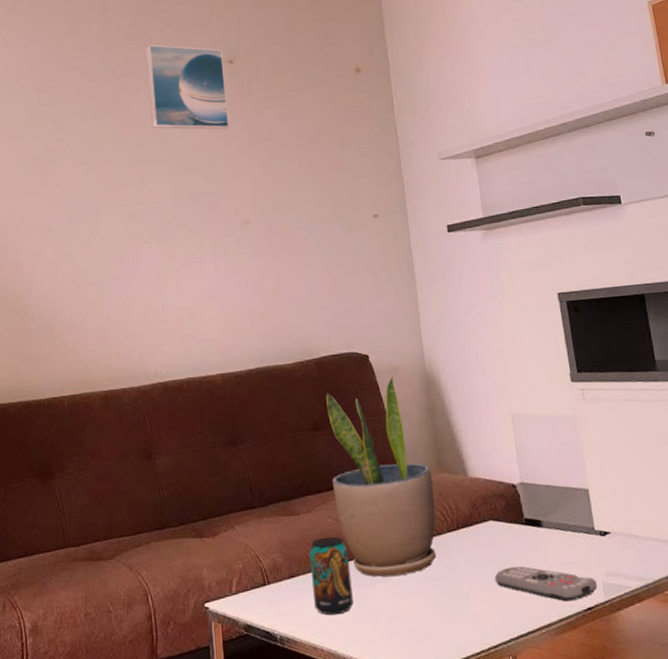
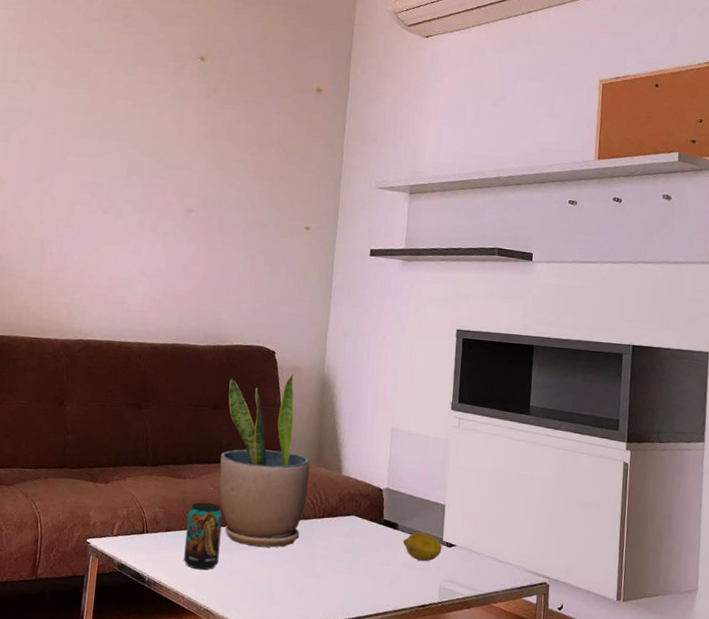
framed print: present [145,44,230,130] -> none [117,27,197,121]
remote control: present [494,566,597,602] -> none [346,558,435,597]
fruit: none [550,524,596,558] -> present [402,532,442,562]

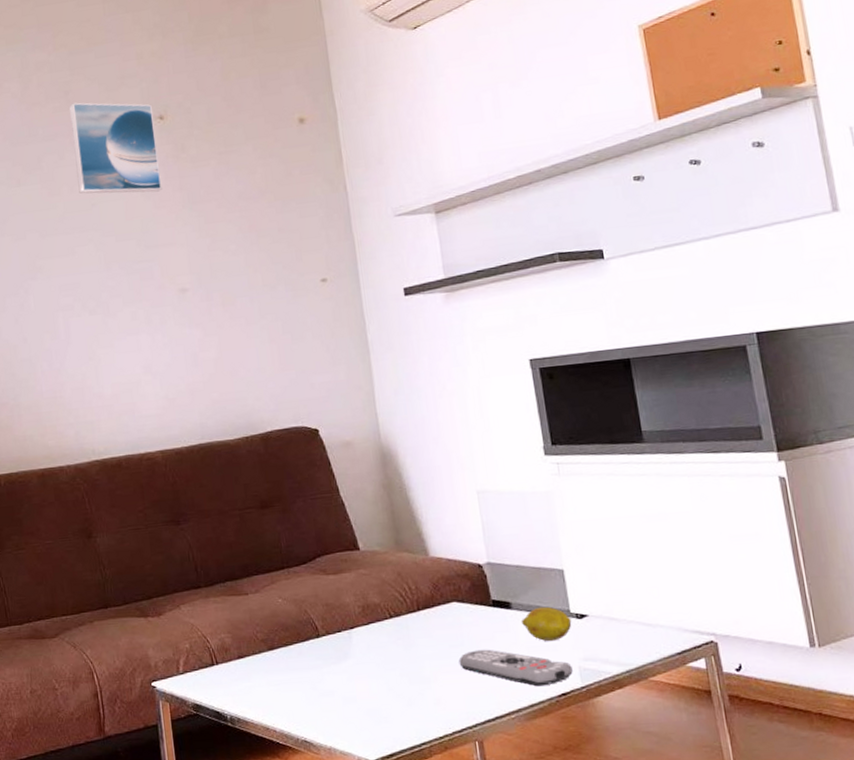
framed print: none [117,27,197,121] -> present [68,102,162,194]
beverage can: present [184,502,223,570] -> none [258,617,307,697]
potted plant: present [219,375,310,548] -> none [273,451,395,658]
remote control: none [346,558,435,597] -> present [458,649,573,687]

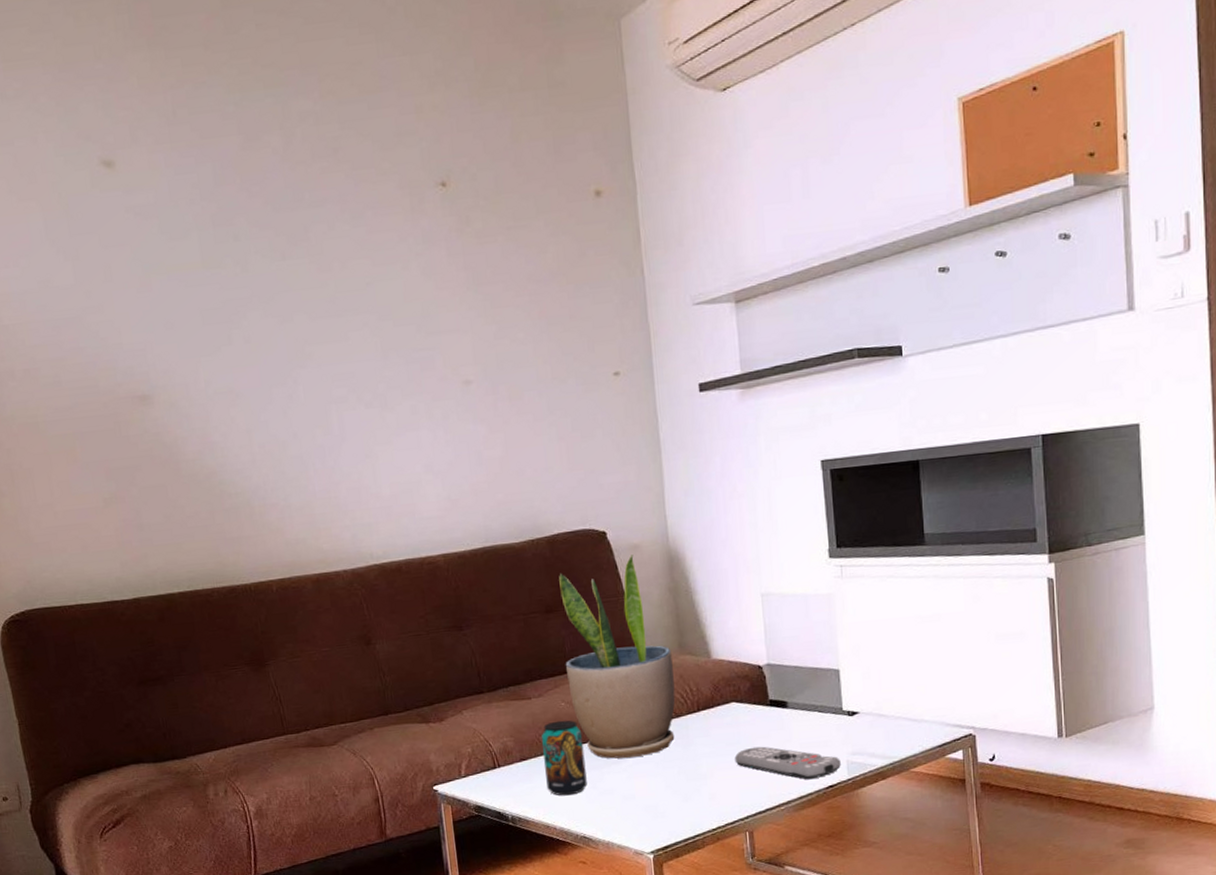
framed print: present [68,102,162,194] -> none [338,162,445,271]
beverage can: none [258,617,307,697] -> present [541,720,587,796]
potted plant: none [273,451,395,658] -> present [559,555,676,759]
fruit: present [521,606,572,642] -> none [795,705,844,738]

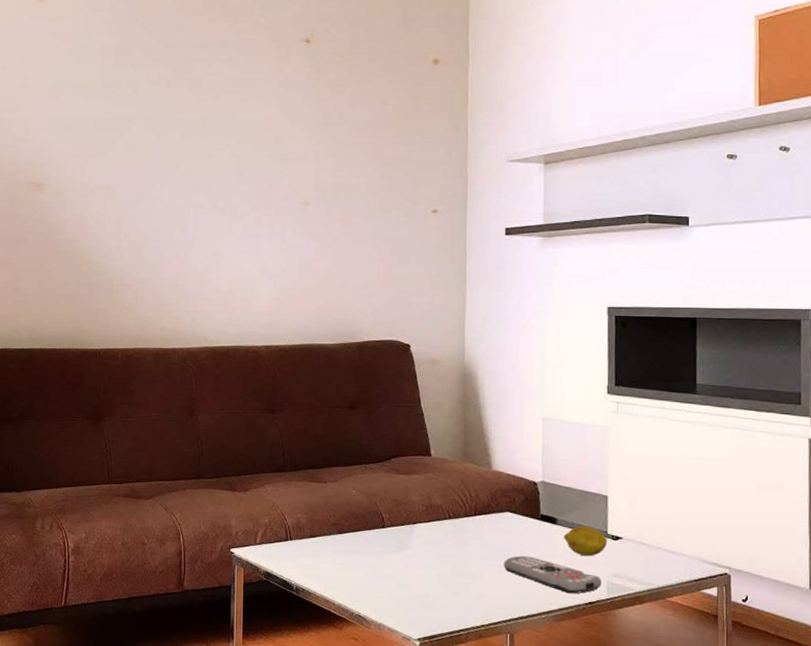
beverage can: present [541,720,587,796] -> none [331,506,368,575]
potted plant: present [559,555,676,759] -> none [360,368,456,549]
fruit: none [795,705,844,738] -> present [563,525,607,557]

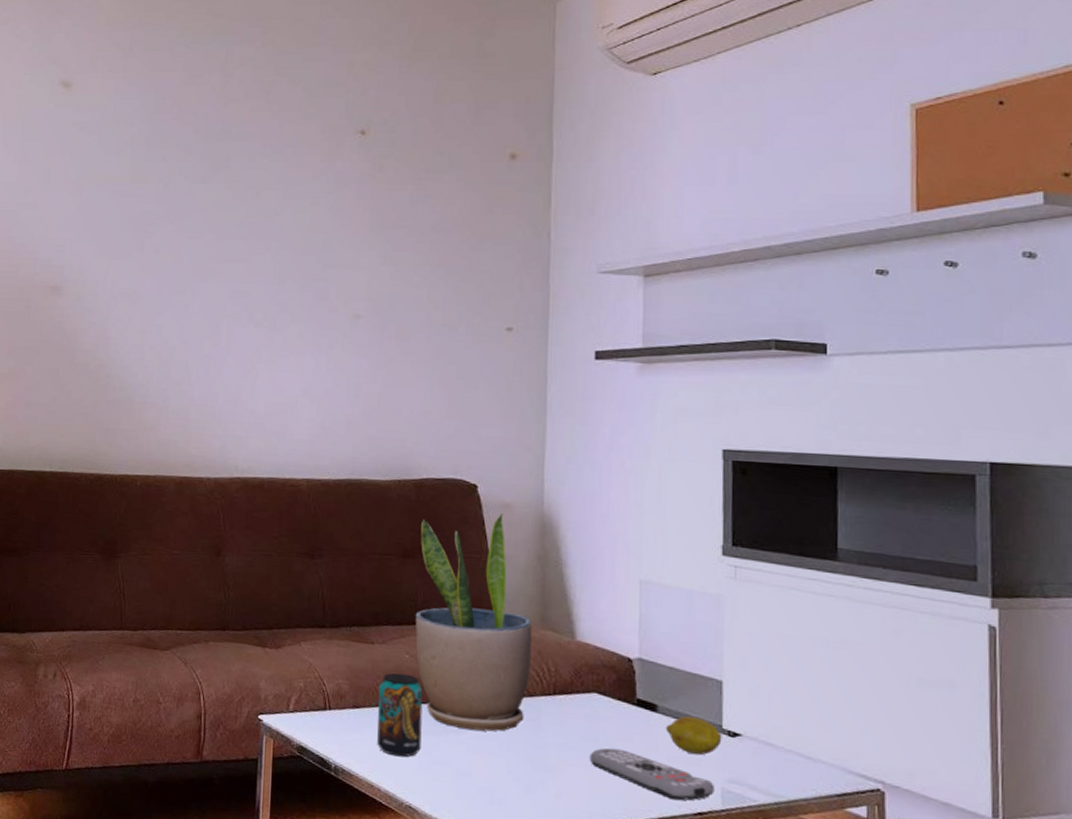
beverage can: none [331,506,368,575] -> present [377,672,423,758]
potted plant: none [360,368,456,549] -> present [415,513,532,732]

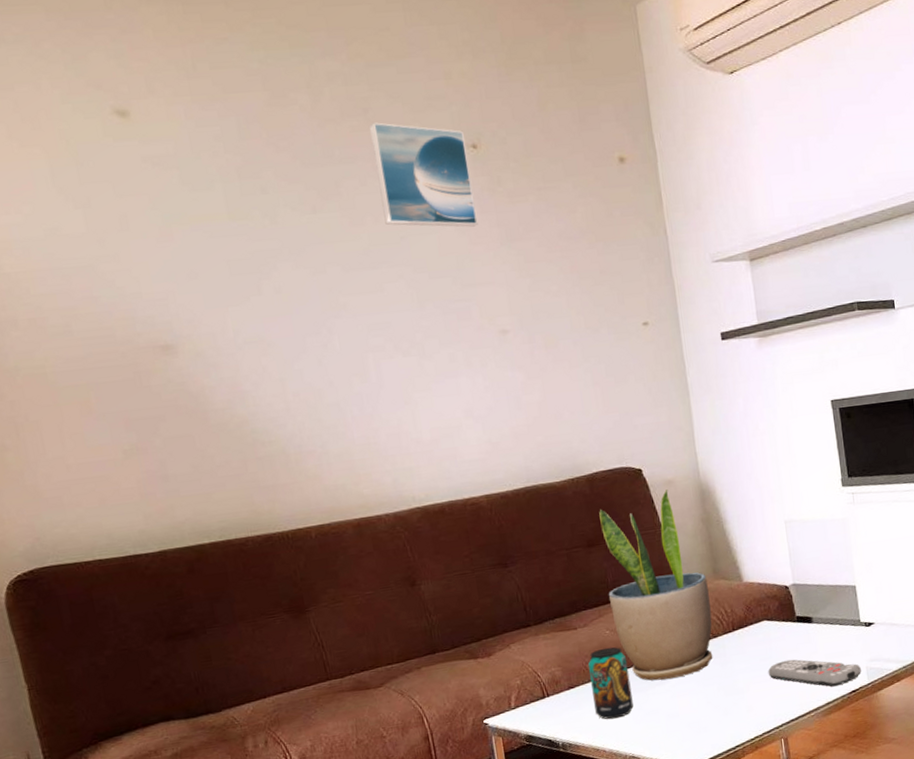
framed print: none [264,104,356,210] -> present [368,122,478,227]
fruit: present [665,715,722,755] -> none [820,618,862,648]

